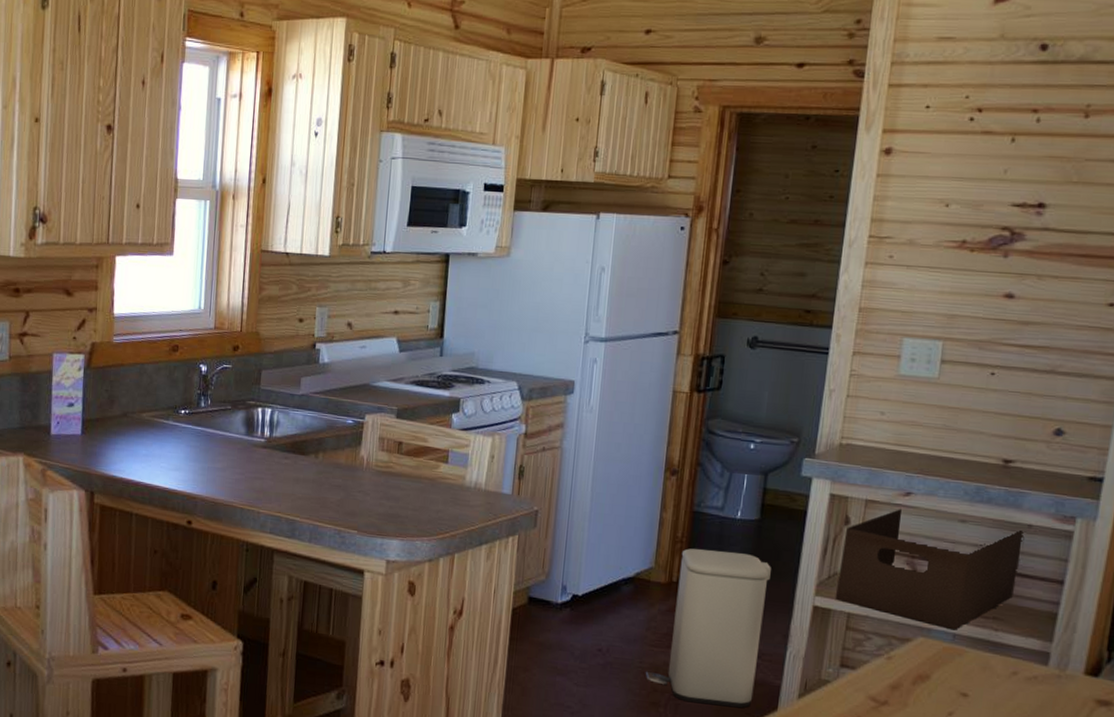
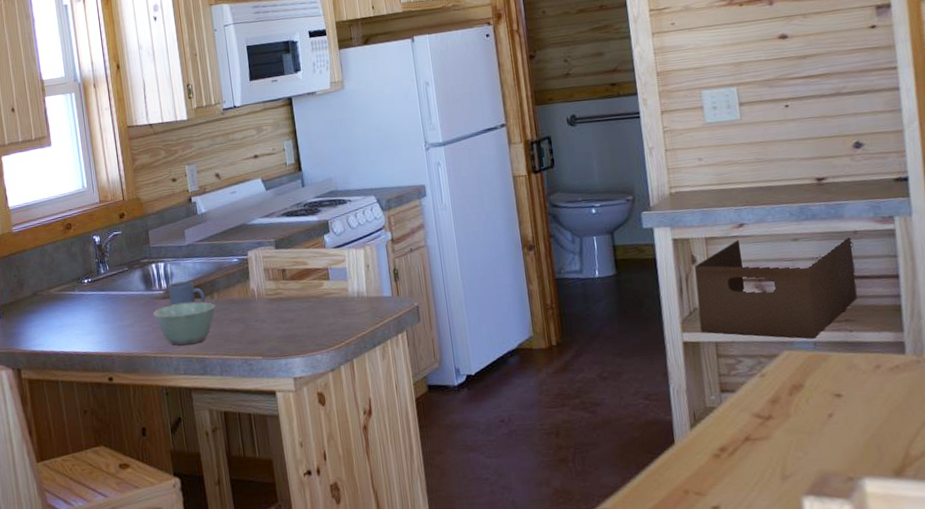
bowl: none [248,455,318,503] -> present [153,302,216,346]
mug: none [270,432,310,462] -> present [168,281,206,306]
pedal bin: present [645,548,771,708] -> none [547,307,650,453]

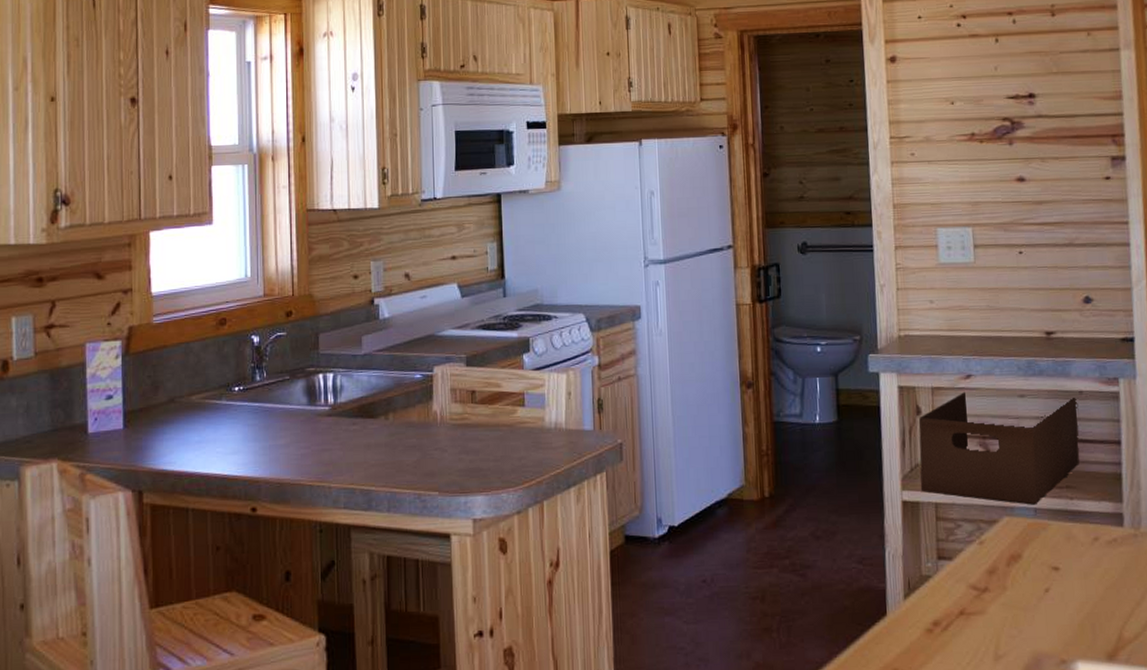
bowl: present [153,302,216,346] -> none [313,423,390,474]
mug: present [168,281,206,306] -> none [335,397,379,426]

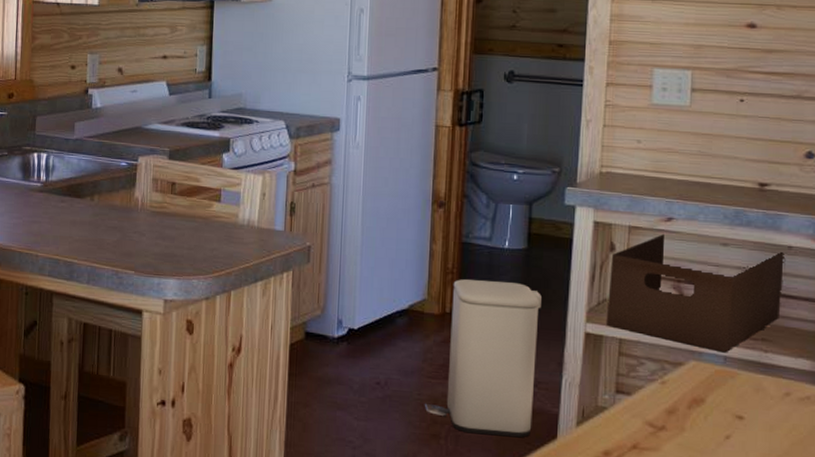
pedal bin: none [752,458,861,622] -> present [424,279,542,438]

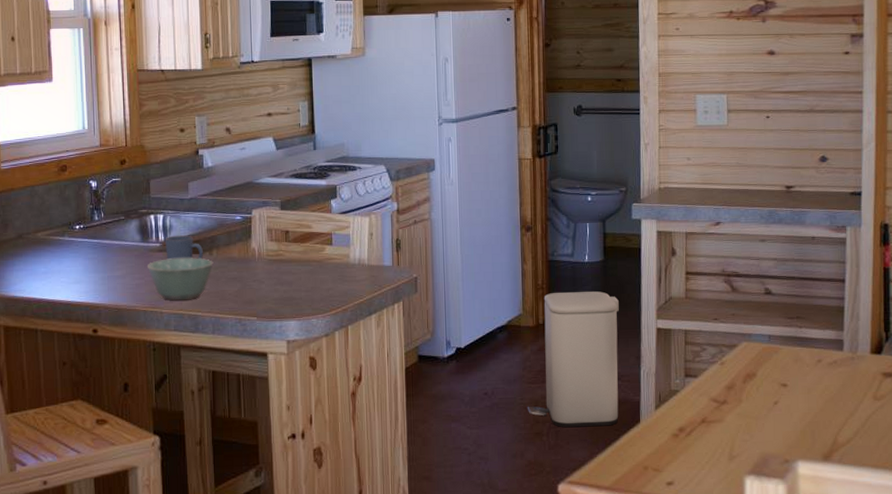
bowl: none [26,199,94,246] -> present [146,258,214,301]
mug: none [46,176,85,205] -> present [165,235,204,260]
storage basket: present [607,233,786,353] -> none [673,236,811,332]

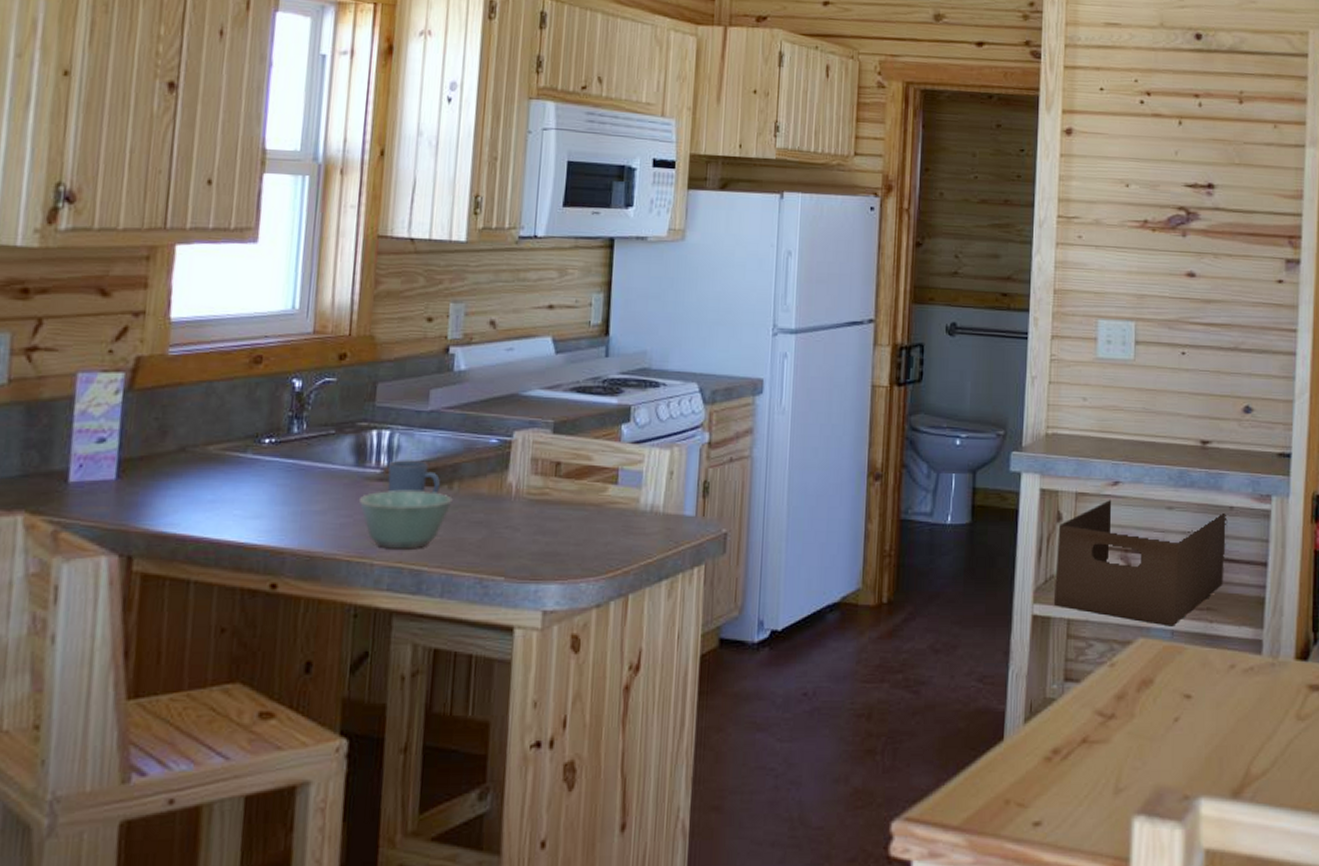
pedal bin: present [527,291,619,428] -> none [857,563,986,744]
storage basket: none [673,236,811,332] -> present [1054,499,1228,627]

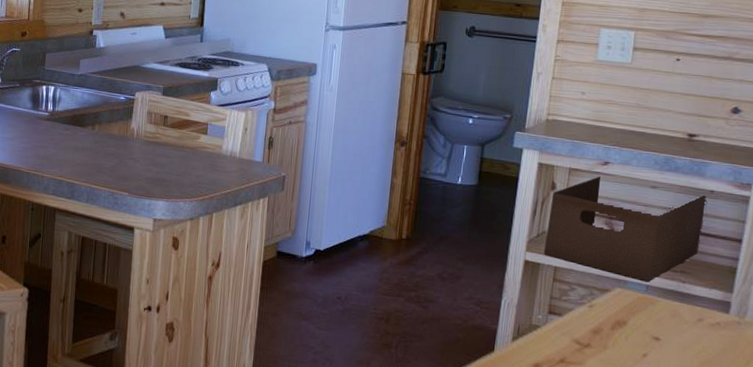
bowl: present [358,491,453,549] -> none [34,127,95,168]
mug: present [387,460,441,495] -> none [53,107,87,133]

